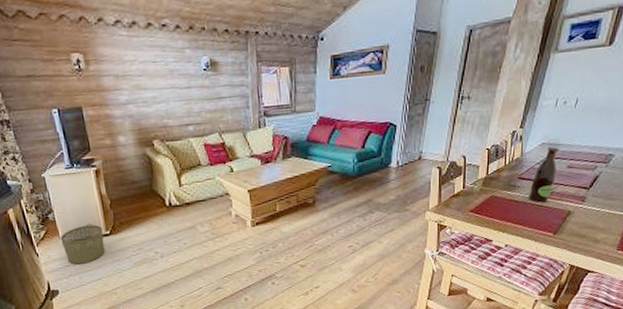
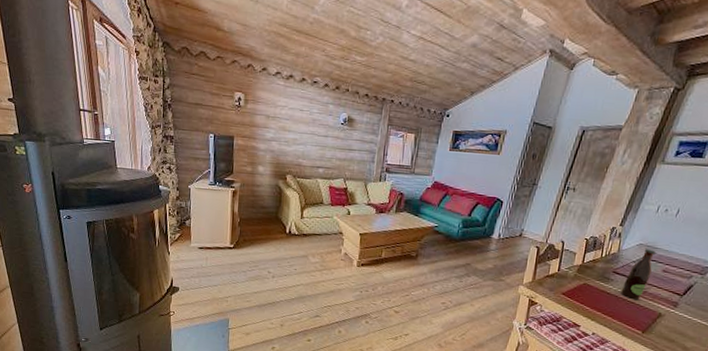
basket: present [60,223,105,265] -> none [191,235,229,270]

